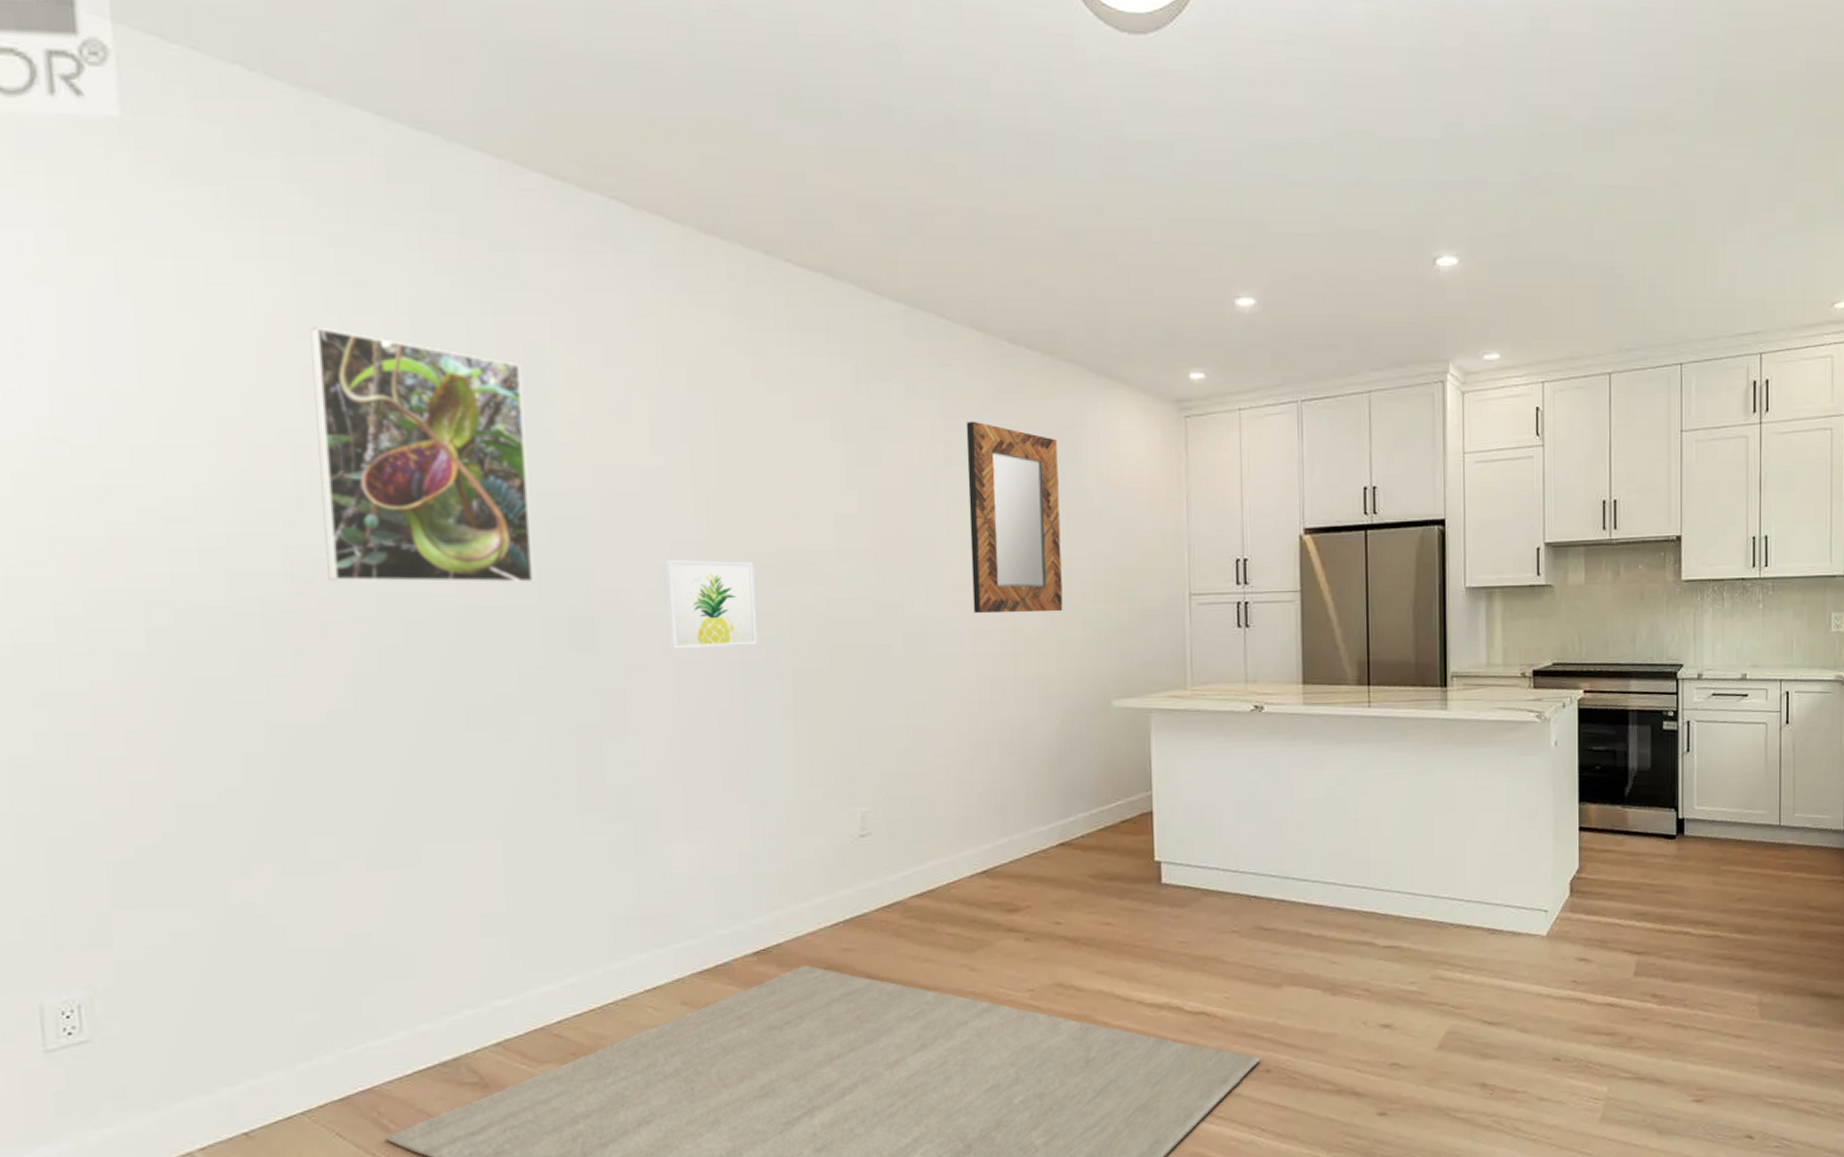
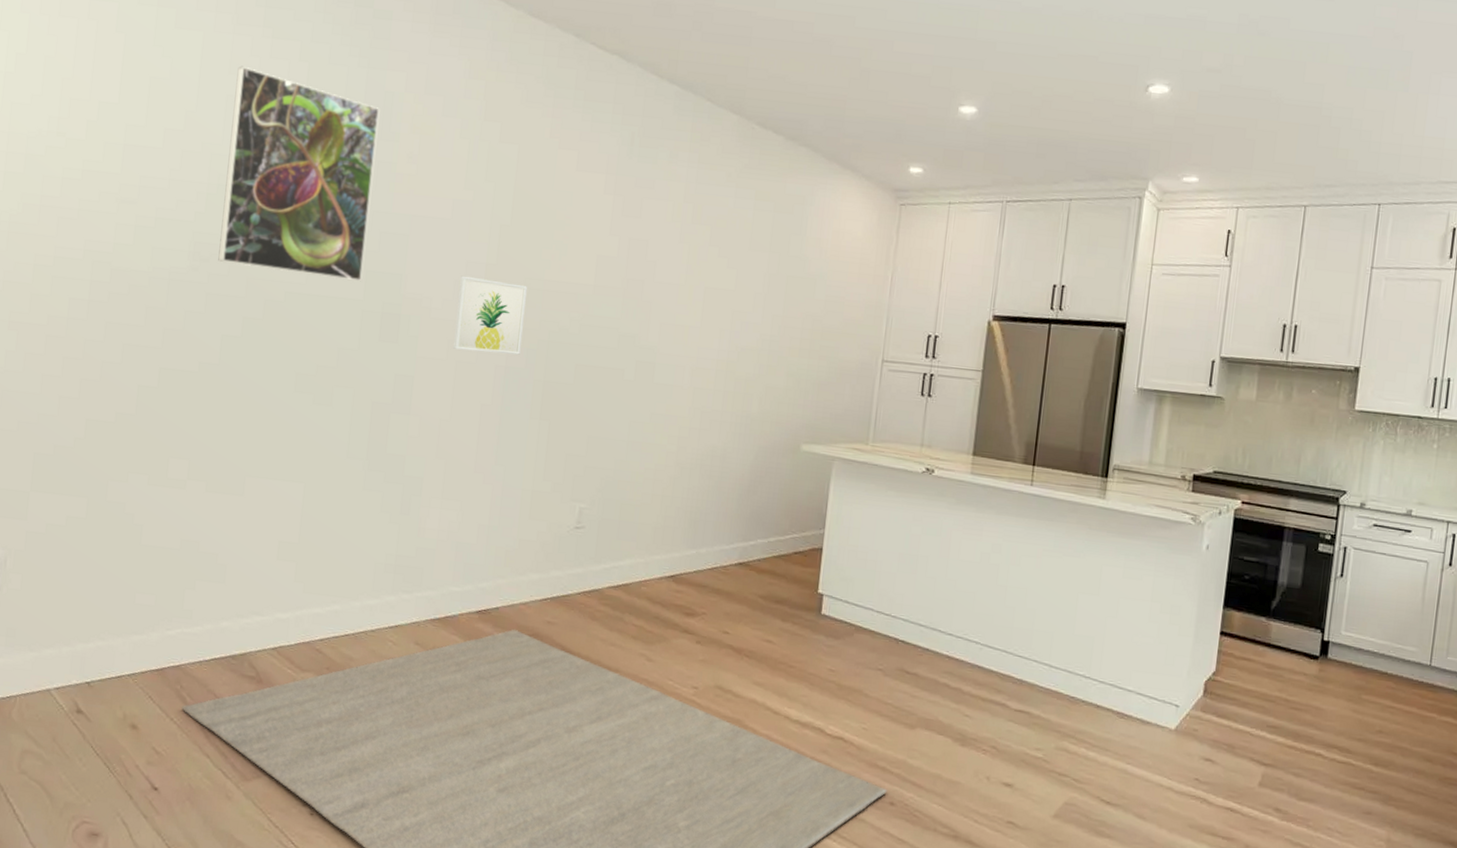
home mirror: present [966,421,1063,614] -> none [696,189,787,361]

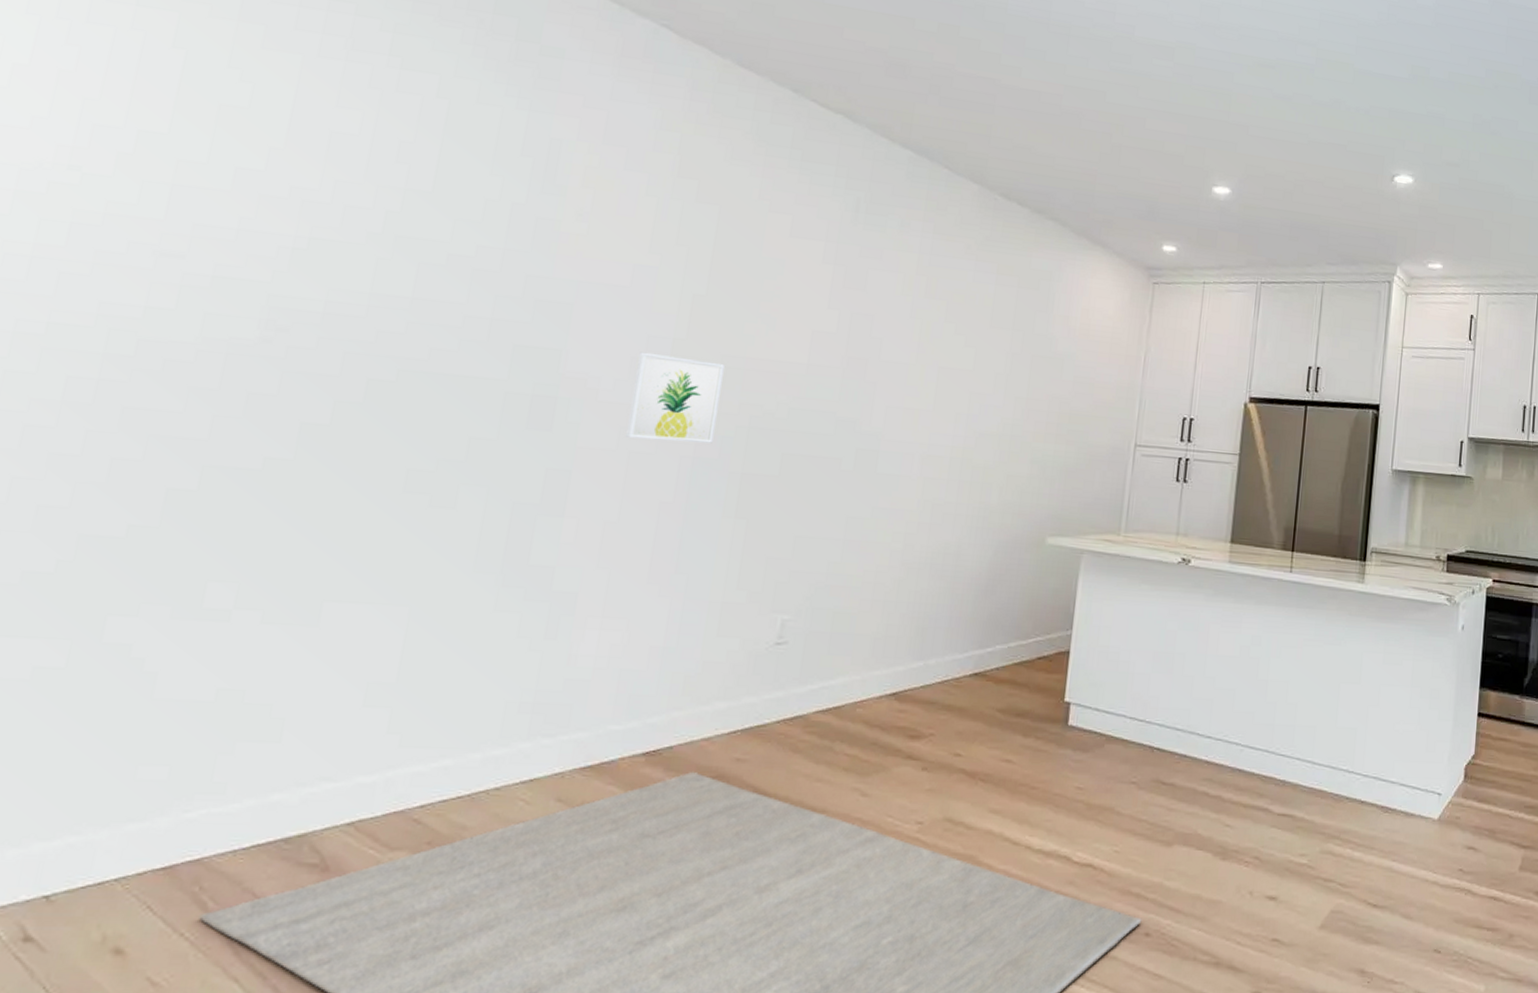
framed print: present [218,66,380,282] -> none [302,98,543,358]

